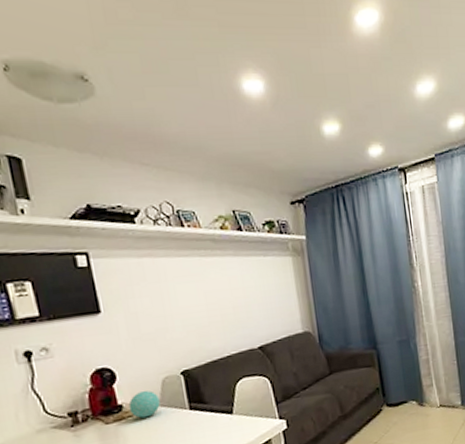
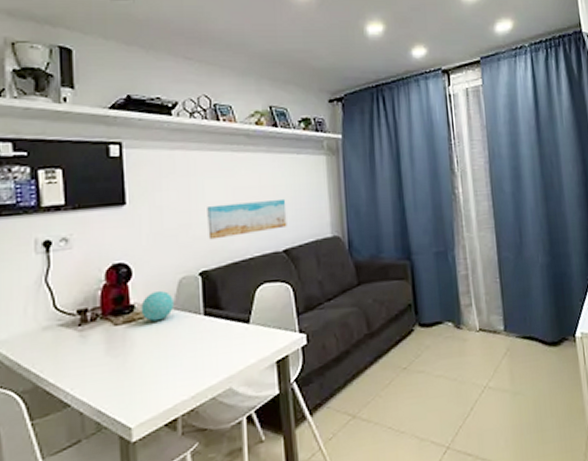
wall art: none [181,299,260,341] -> present [207,198,287,240]

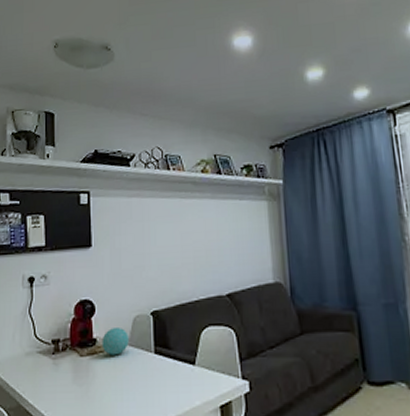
wall art: present [207,198,287,240] -> none [158,243,231,281]

